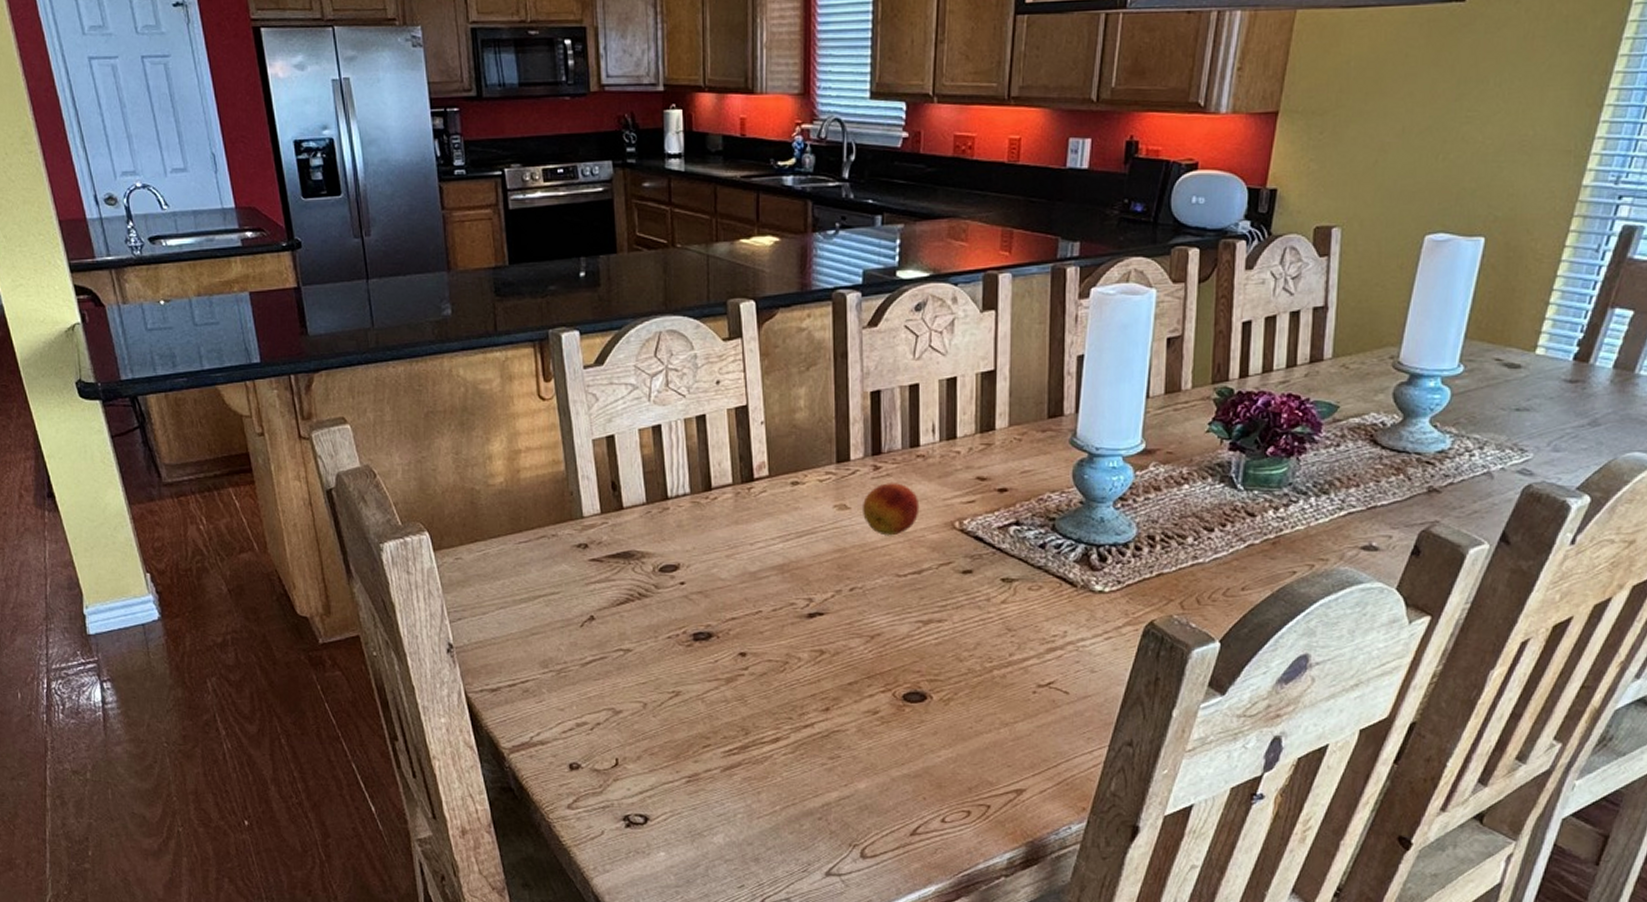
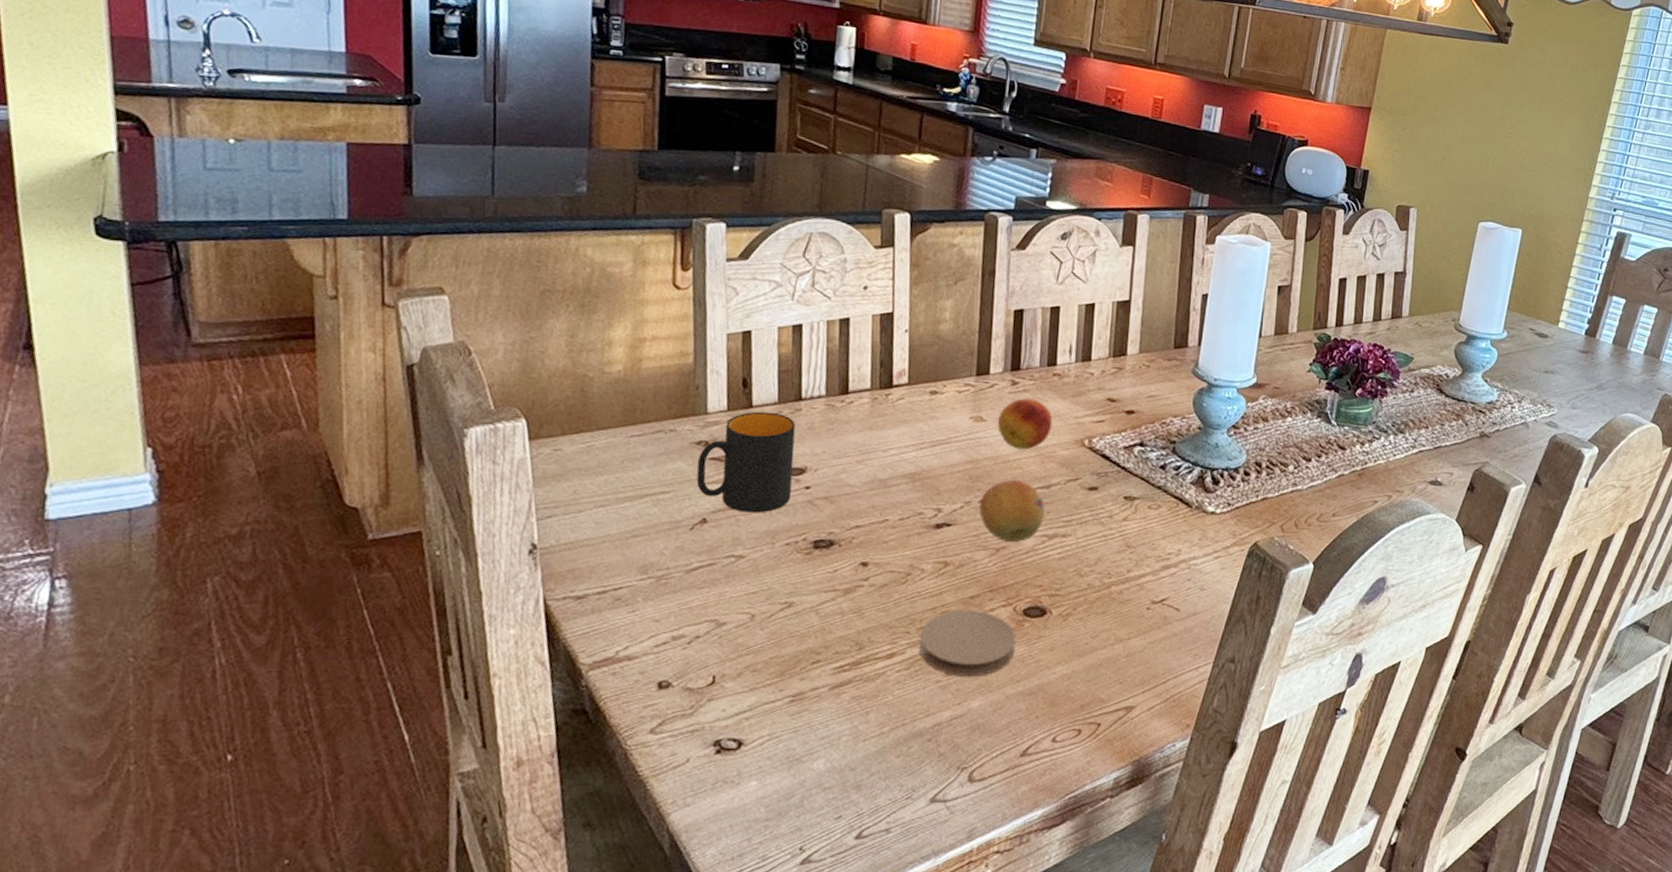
mug: none [579,513,668,609] -> present [696,411,796,513]
coaster: none [802,695,897,760] -> present [919,609,1016,677]
fruit: none [851,566,917,630] -> present [979,479,1045,543]

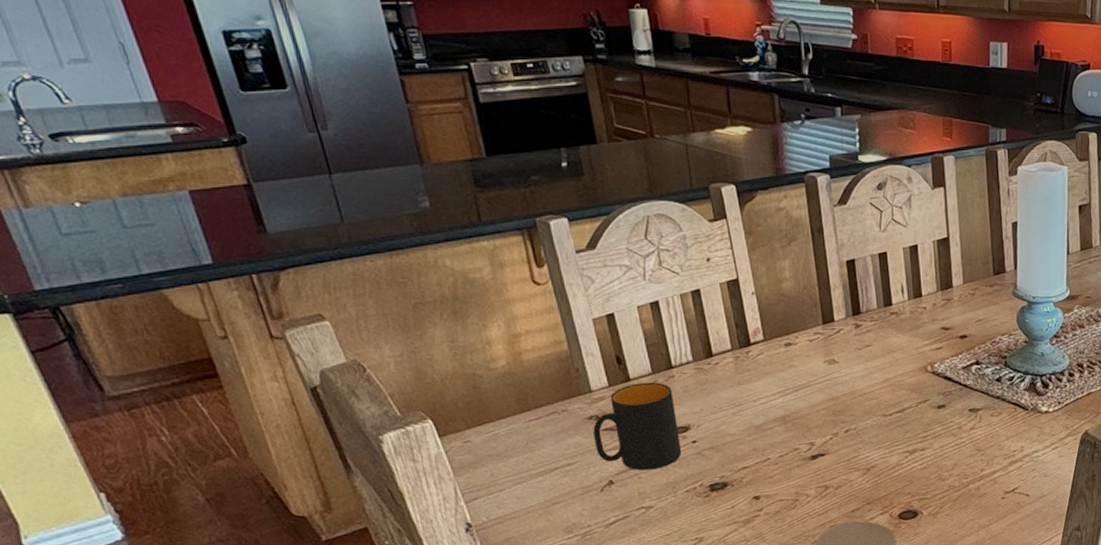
fruit: present [979,479,1045,543] -> none [846,408,903,462]
fruit: present [998,398,1053,450] -> none [849,337,897,383]

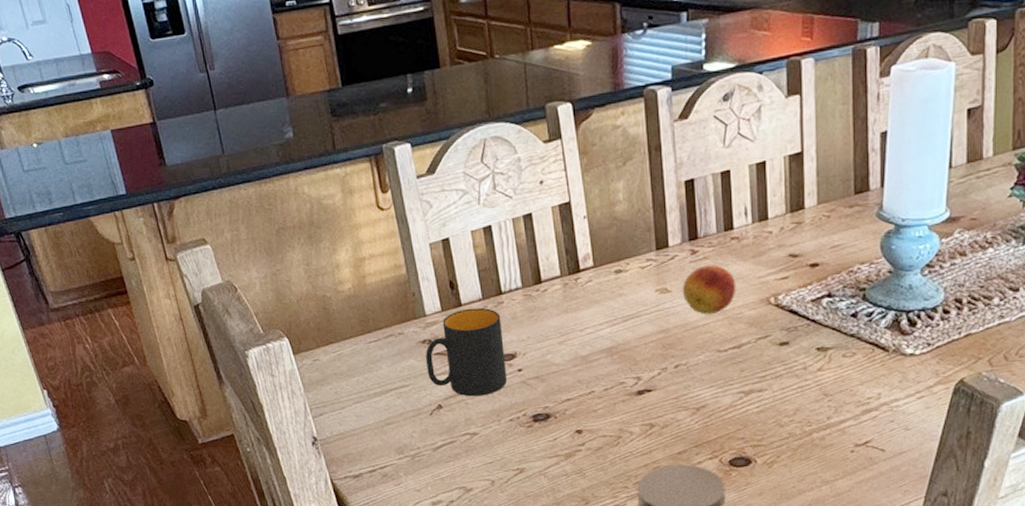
fruit: none [849,337,897,383] -> present [683,265,736,315]

